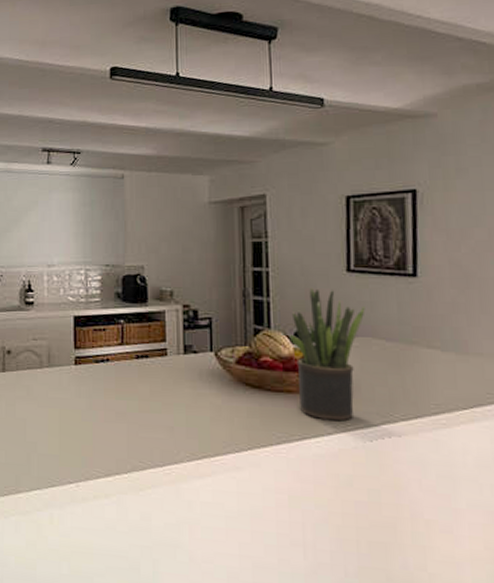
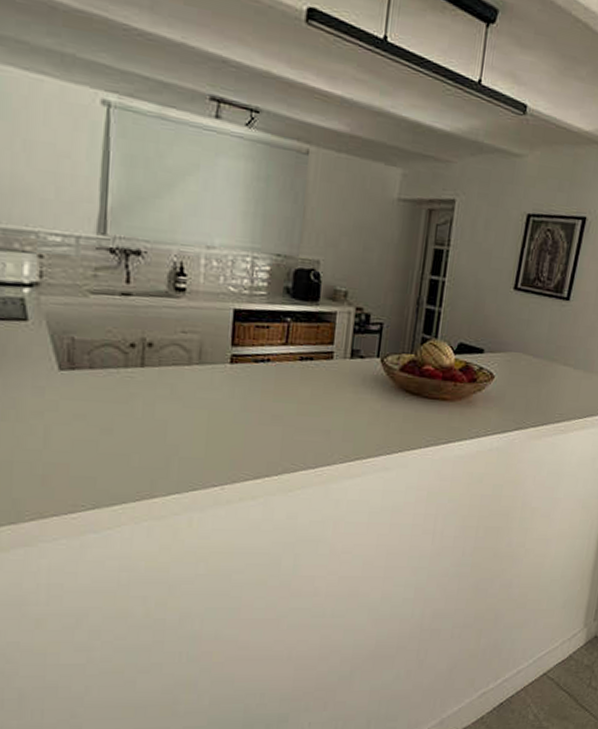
potted plant: present [289,287,365,422] -> none [451,301,523,427]

